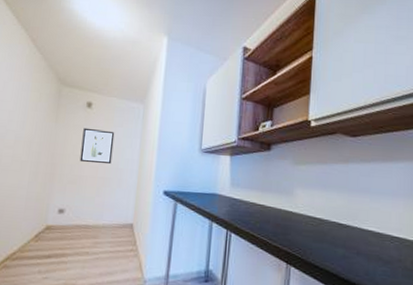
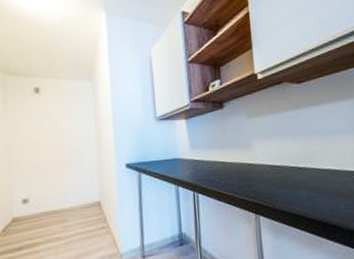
wall art: present [80,127,115,165] -> none [35,113,69,149]

